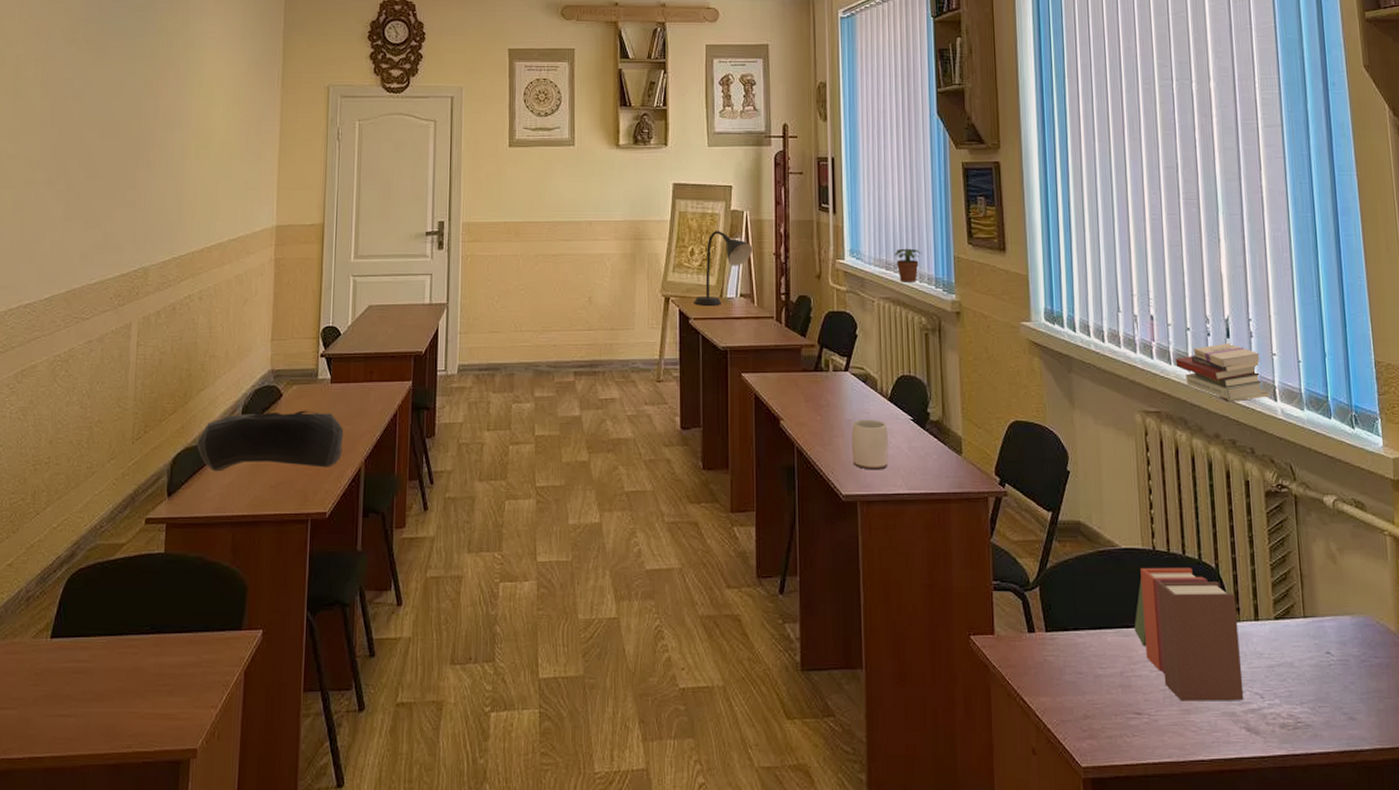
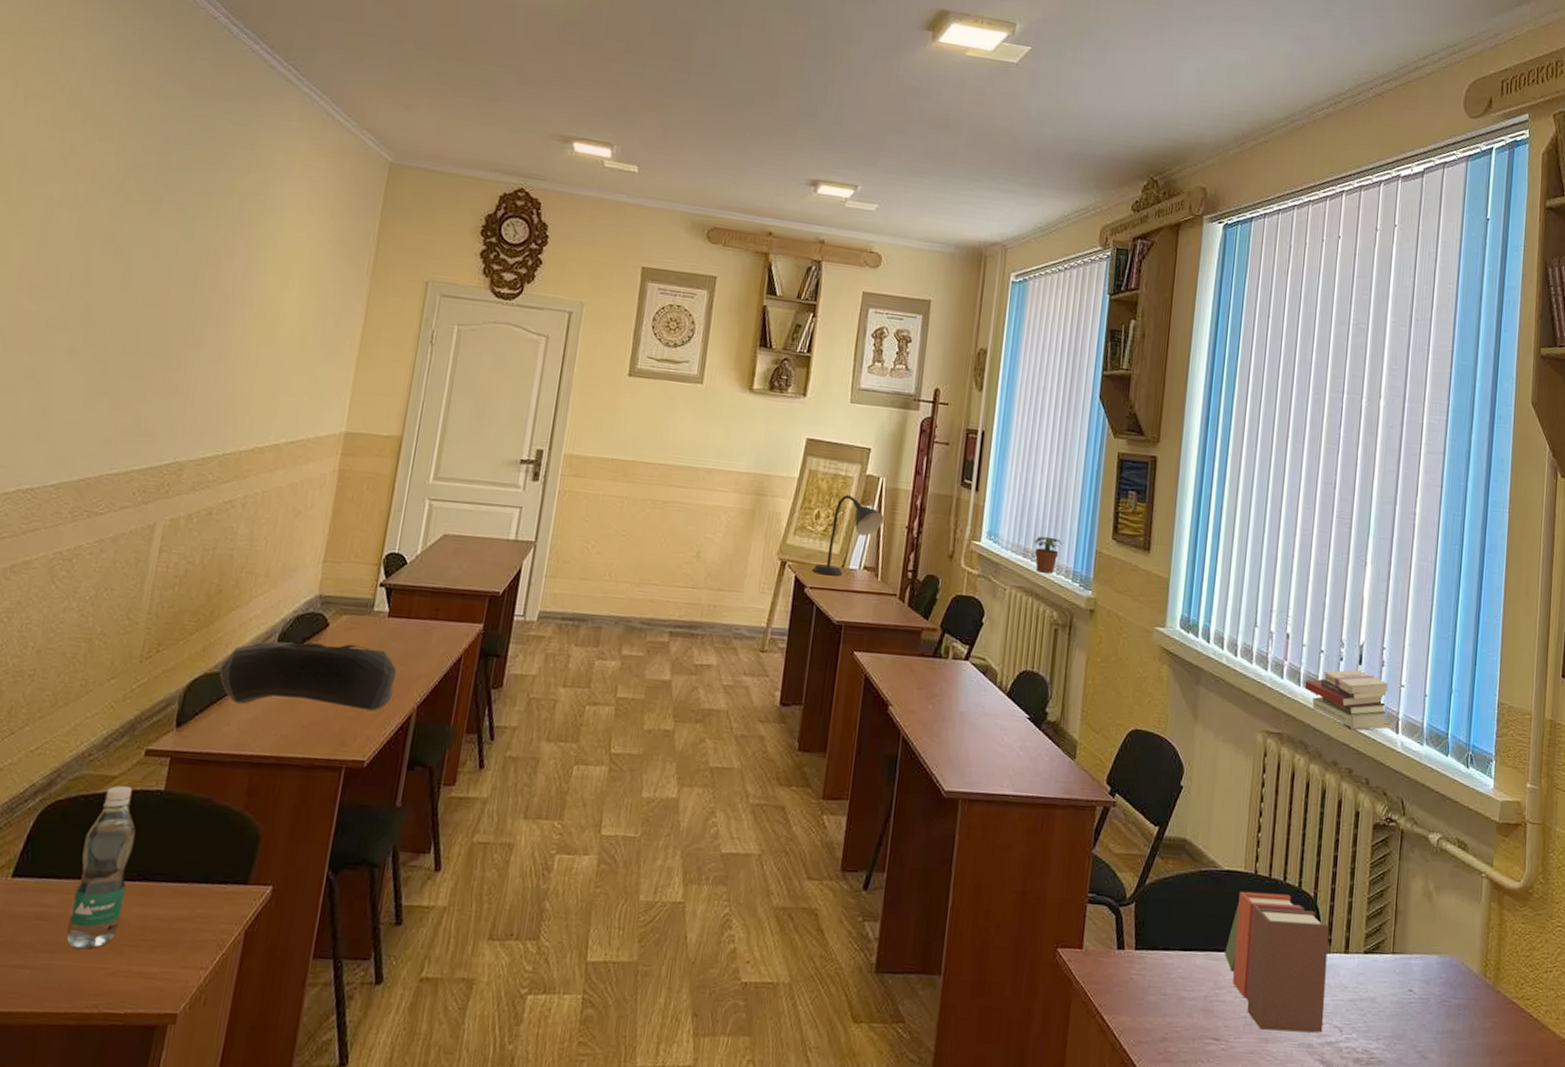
bottle: none [100,551,146,697] -> present [67,785,137,950]
mug: present [852,419,889,470] -> none [960,712,1002,768]

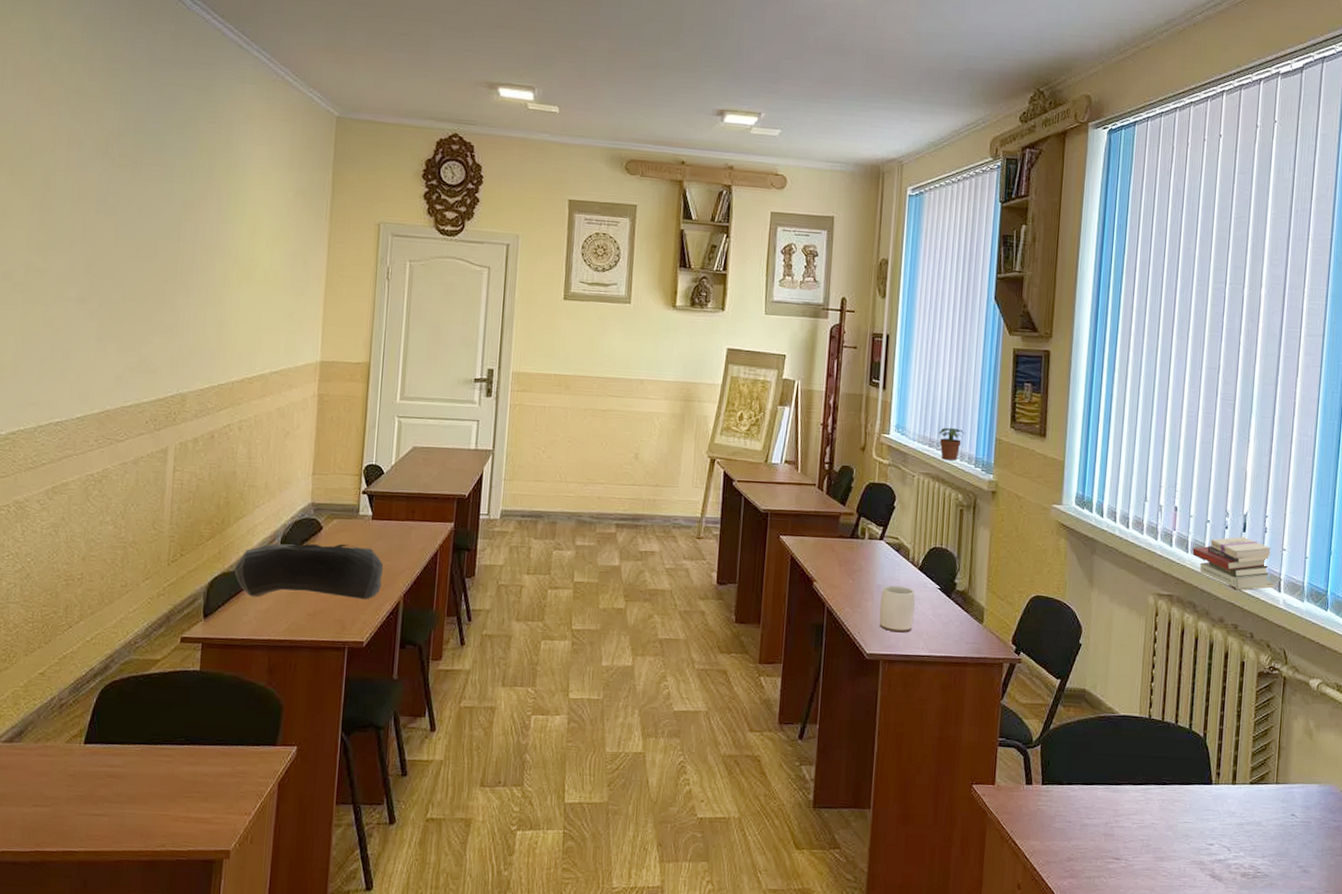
bottle: present [67,785,137,950] -> none [134,667,181,800]
desk lamp: present [812,495,885,577] -> none [739,398,801,470]
mug: none [960,712,1002,768] -> present [879,585,916,633]
books: present [1224,891,1330,1034] -> none [1122,733,1218,853]

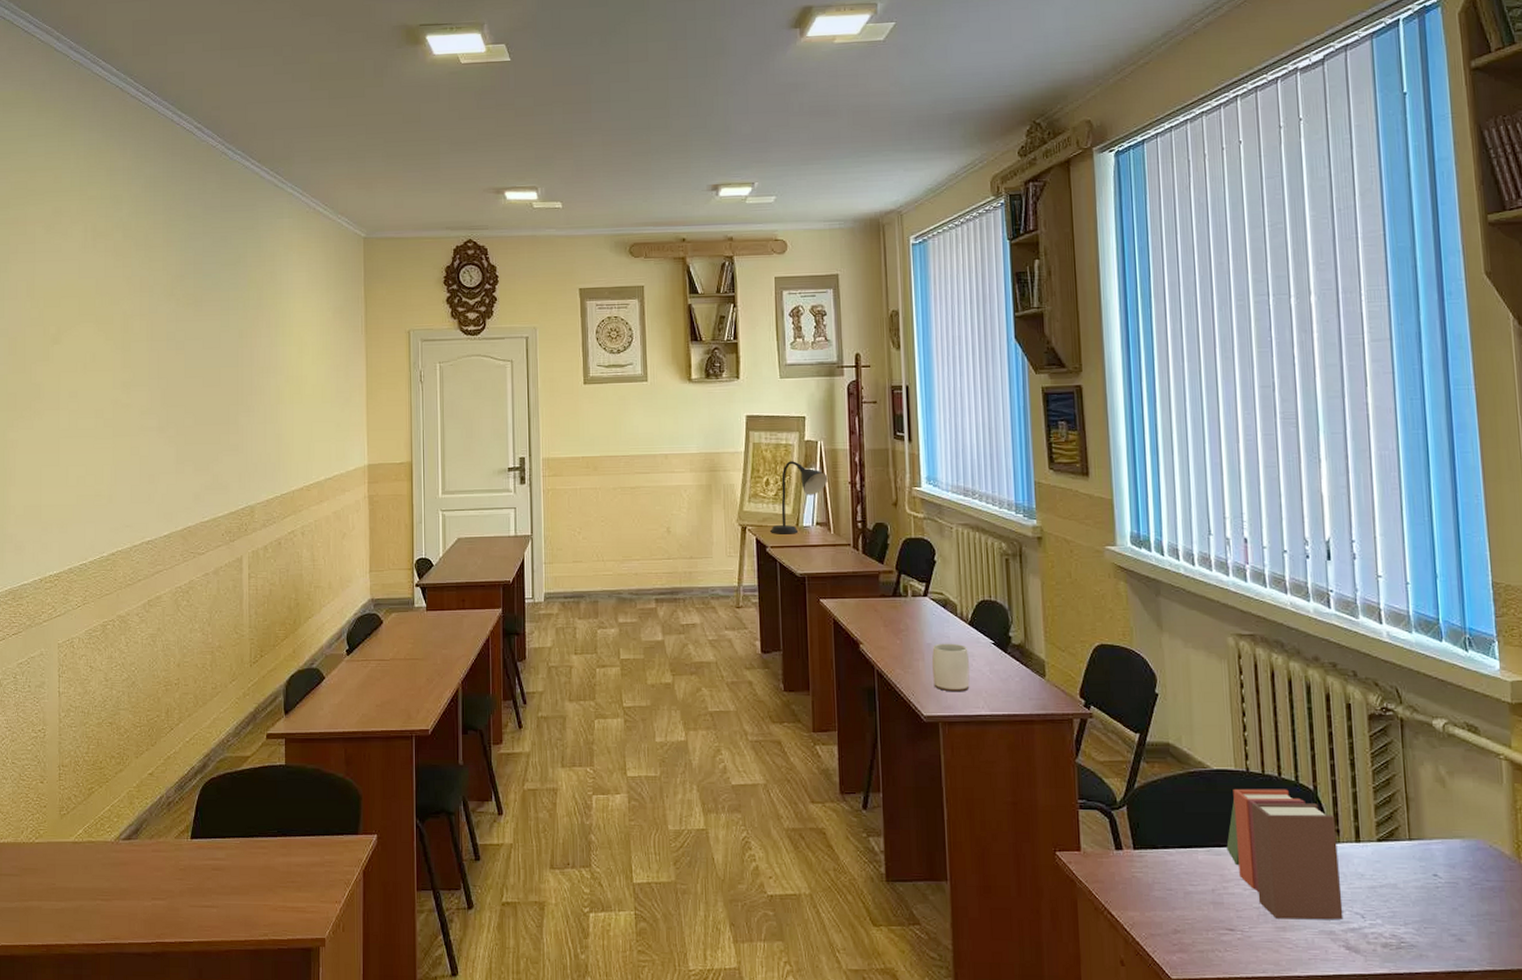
bag: present [234,543,384,600] -> none [308,636,441,692]
desk lamp: none [739,398,801,470] -> present [770,461,828,534]
potted plant: present [938,427,966,462] -> none [972,474,1002,510]
books: none [1122,733,1218,853] -> present [1226,788,1344,921]
books: present [1192,536,1276,591] -> none [1271,565,1375,625]

